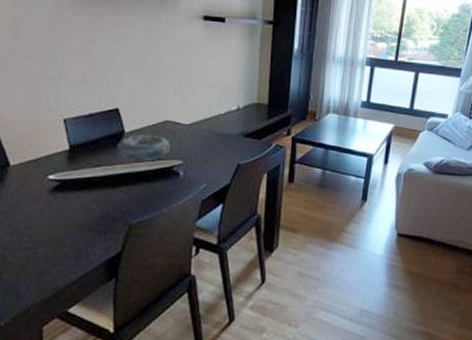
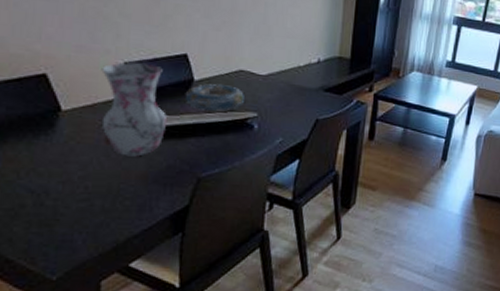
vase: none [44,119,102,206] -> present [101,62,168,157]

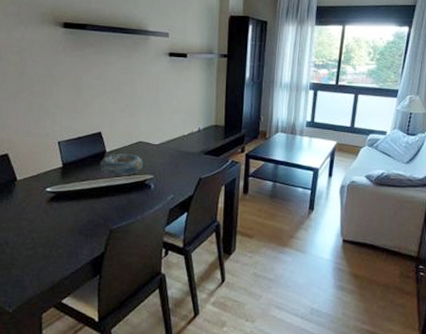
vase: present [101,62,168,157] -> none [43,142,88,214]

